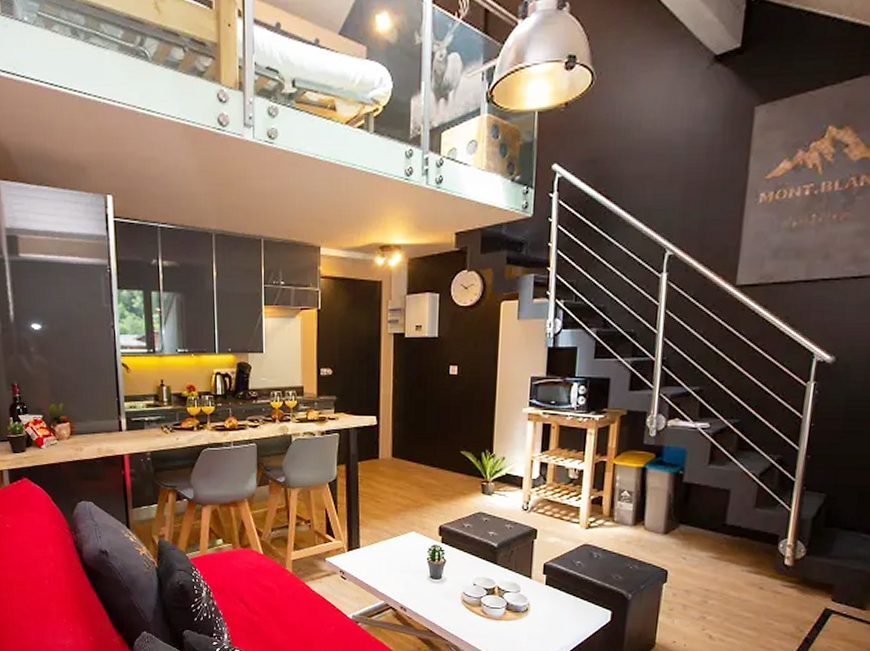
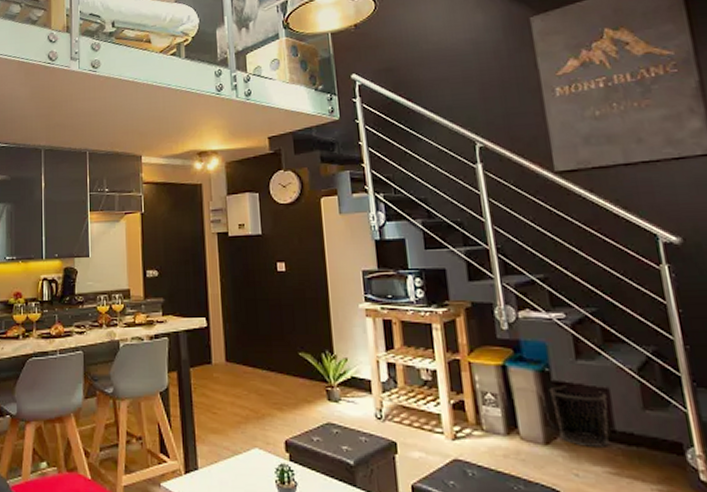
waste bin: none [678,486,727,537] -> present [548,386,611,447]

